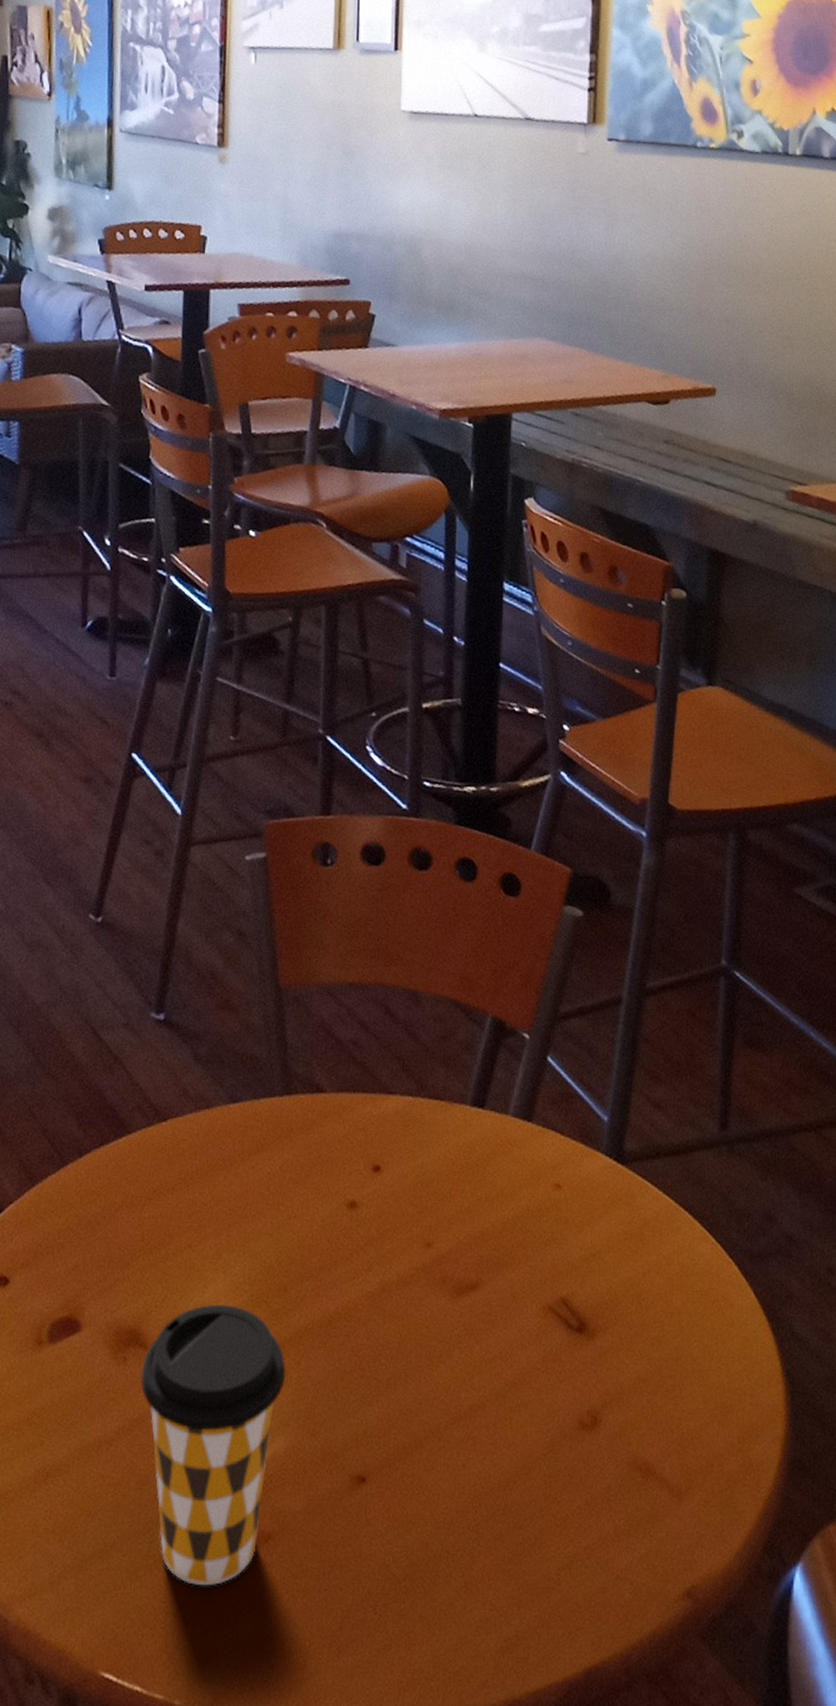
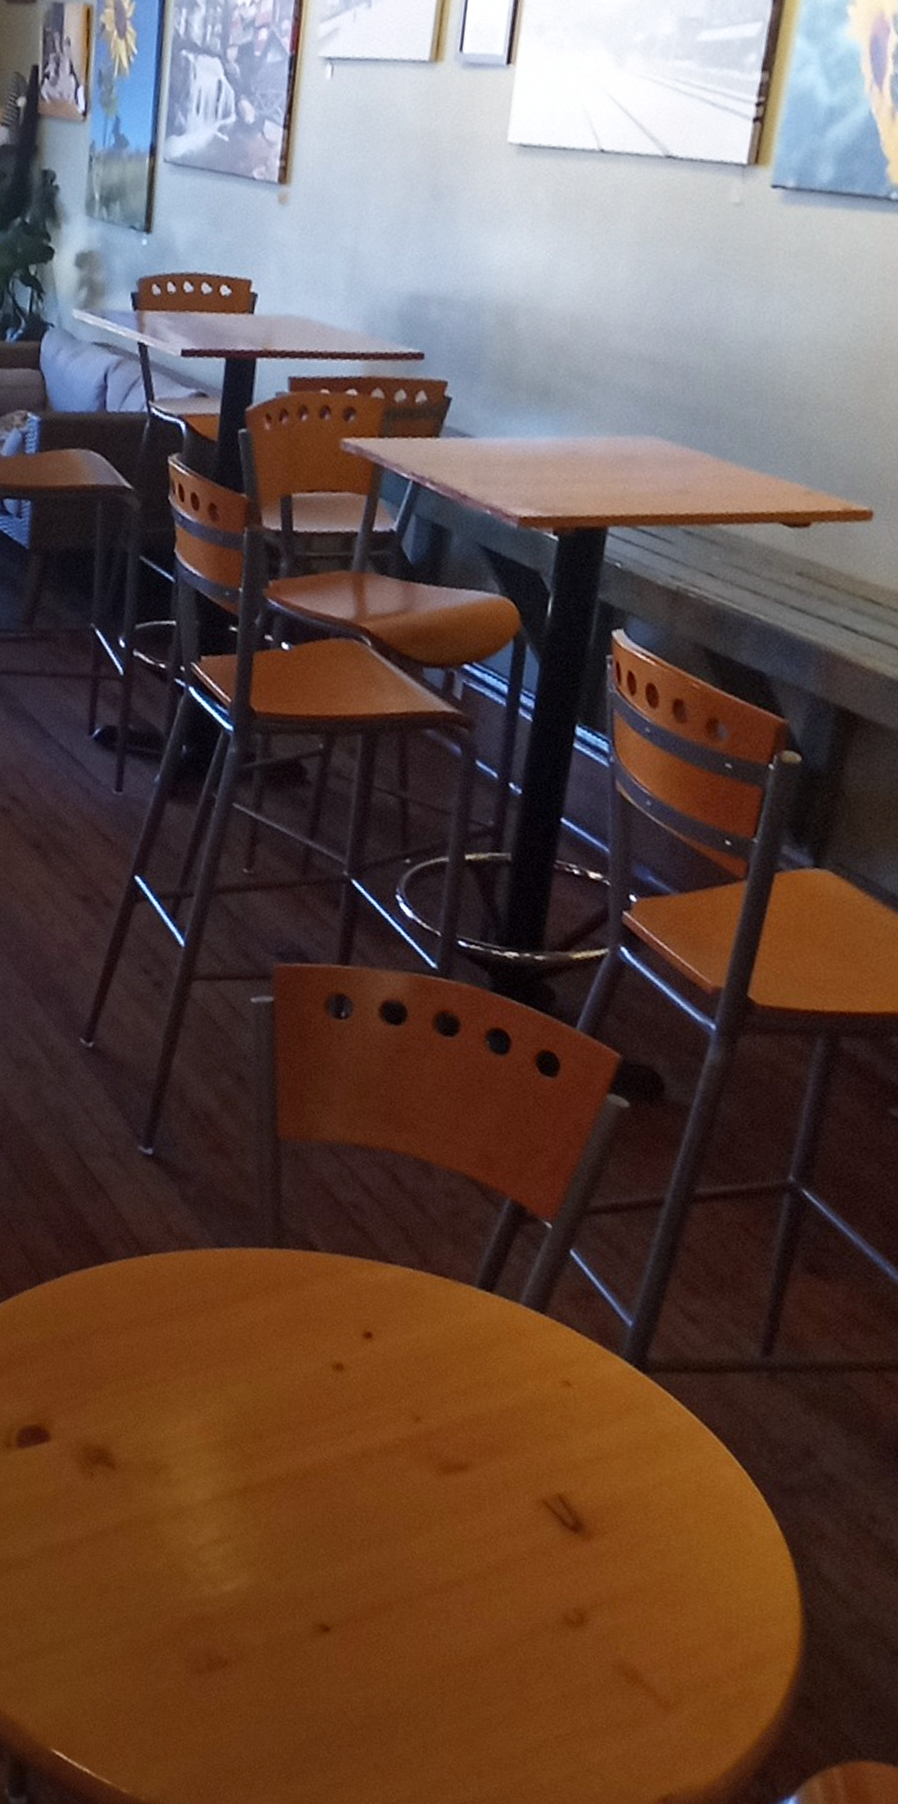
coffee cup: present [140,1305,286,1585] -> none [106,1438,256,1696]

